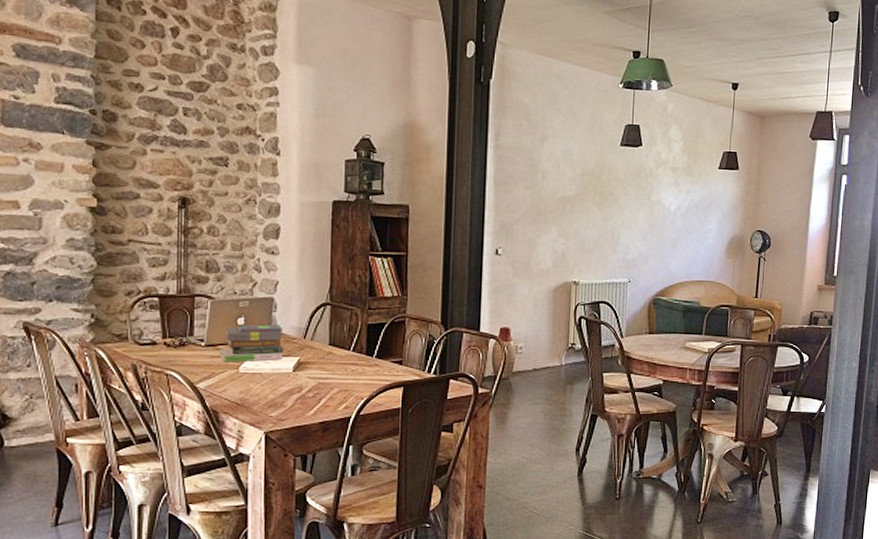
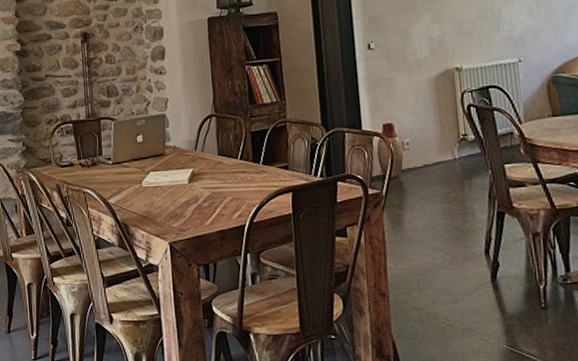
books: present [218,324,283,363] -> none [123,139,179,178]

